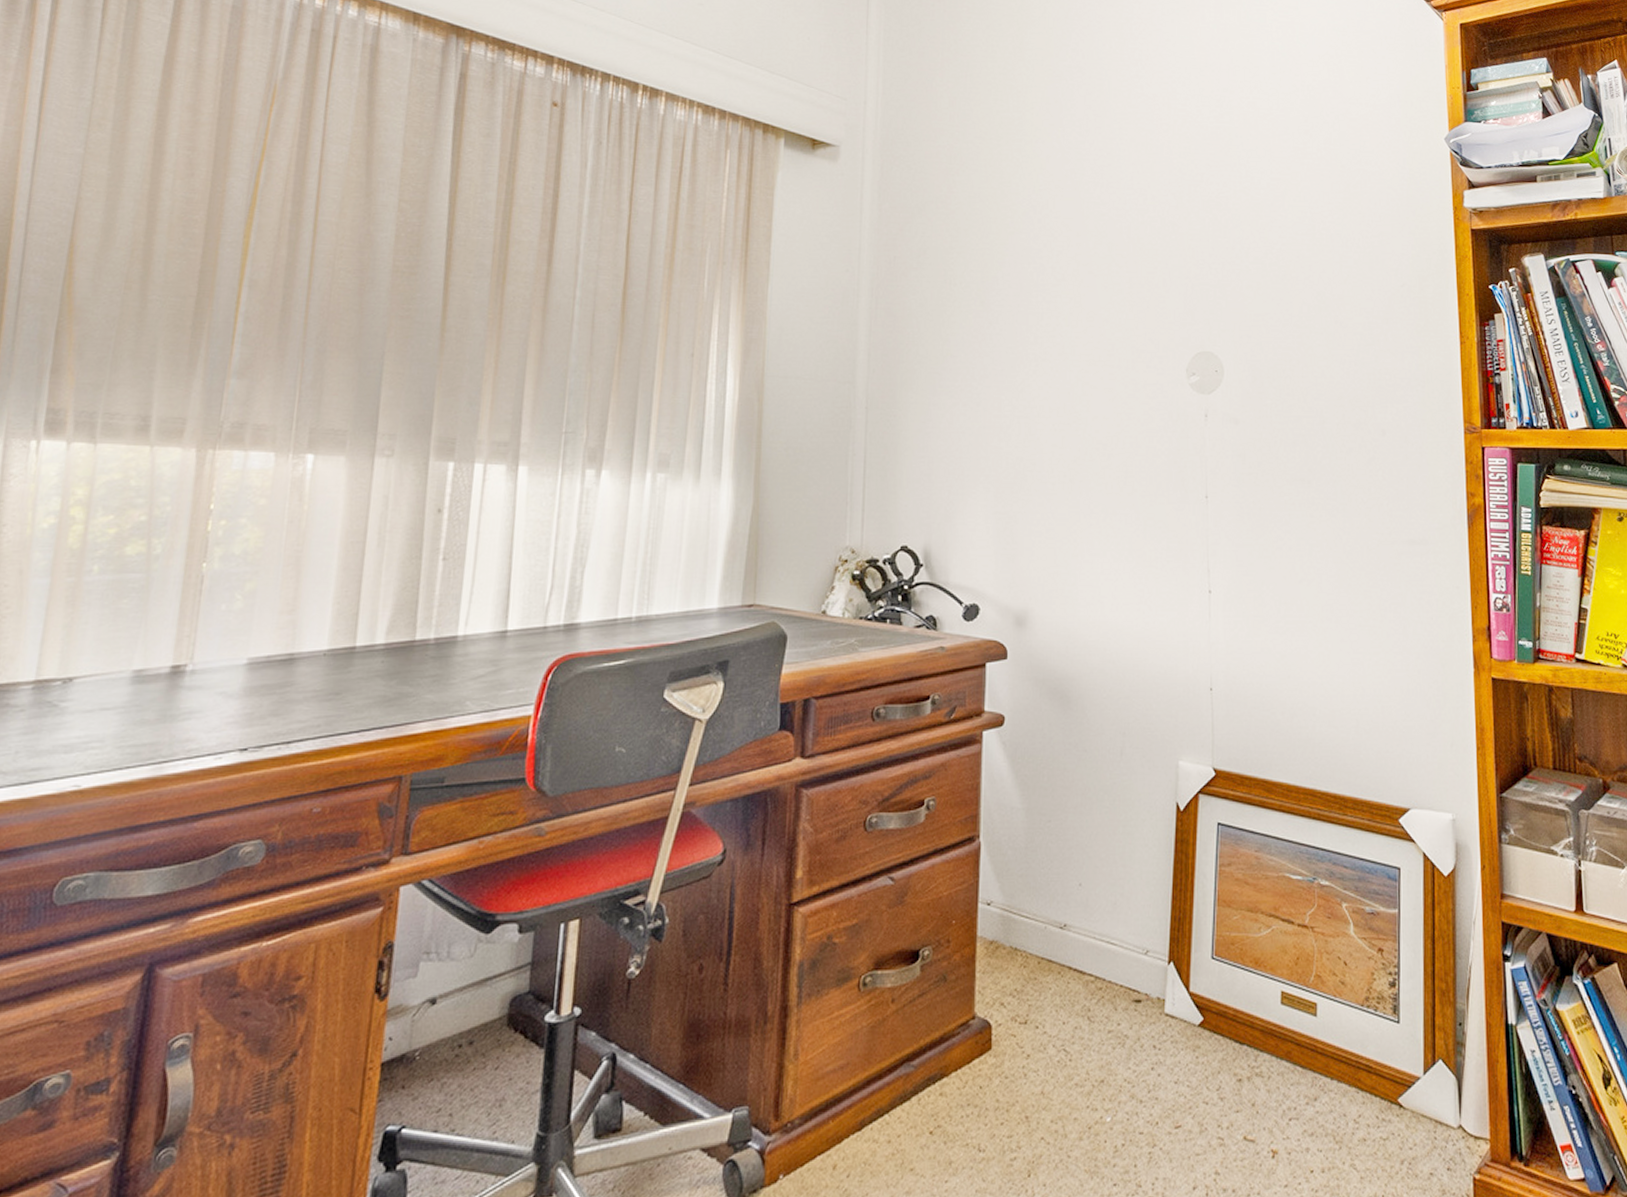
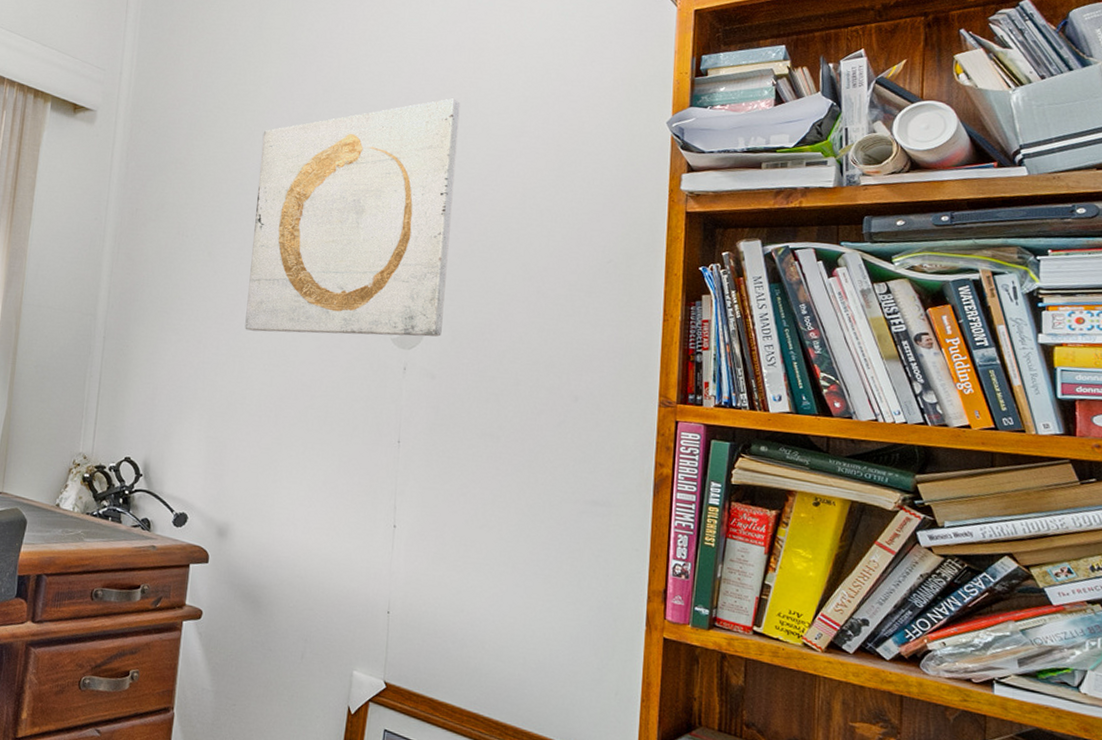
wall art: none [1028,120,1241,387] -> present [245,98,461,337]

